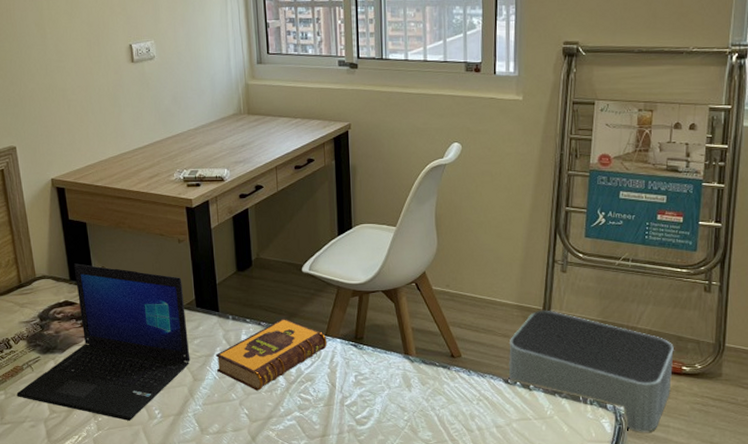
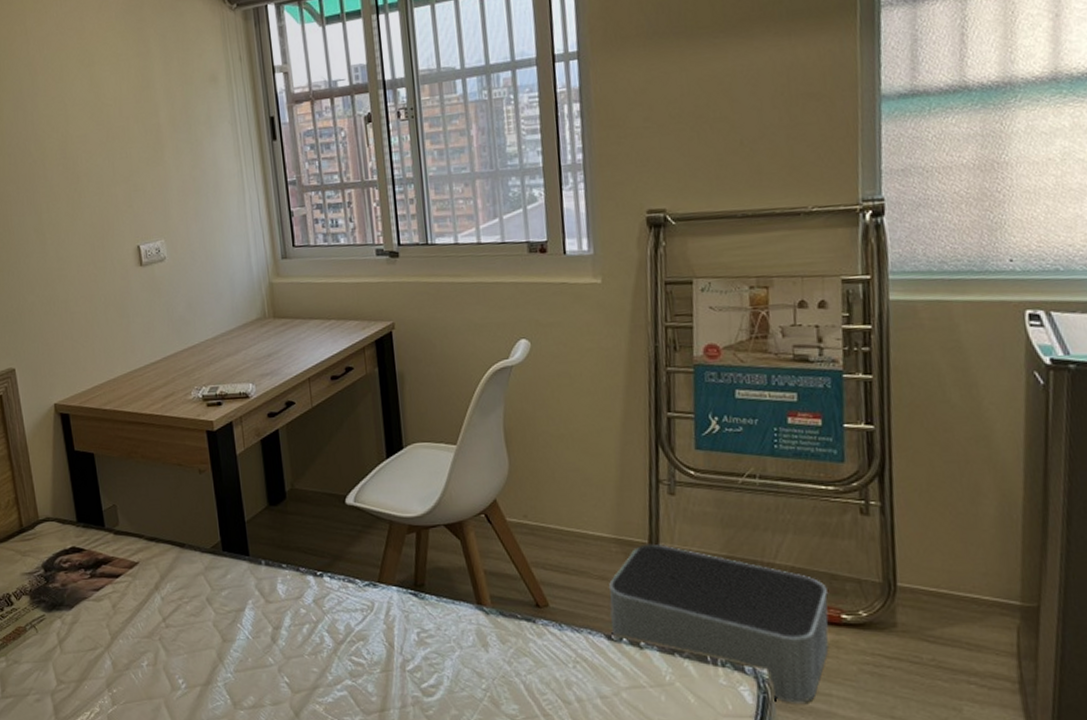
laptop: present [16,263,191,421] -> none [19,502,218,692]
hardback book: present [215,318,327,390] -> none [247,561,381,653]

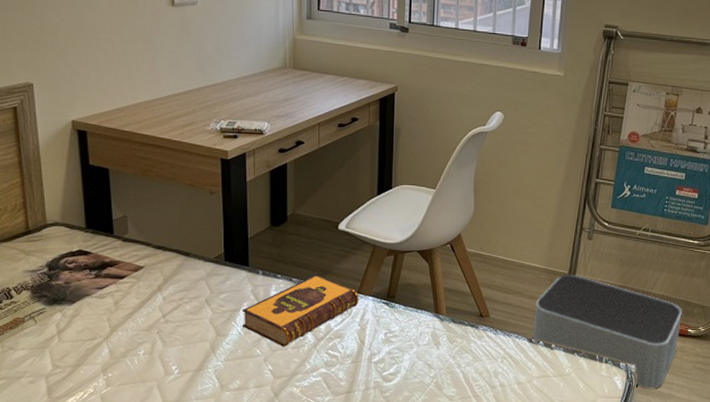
hardback book: none [247,561,381,653] -> present [242,274,359,347]

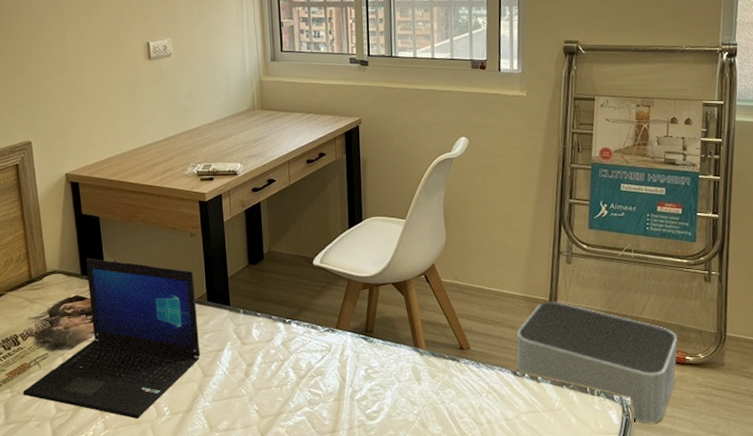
laptop: none [15,211,215,376] -> present [23,258,201,419]
hardback book: present [242,274,359,347] -> none [226,311,338,386]

